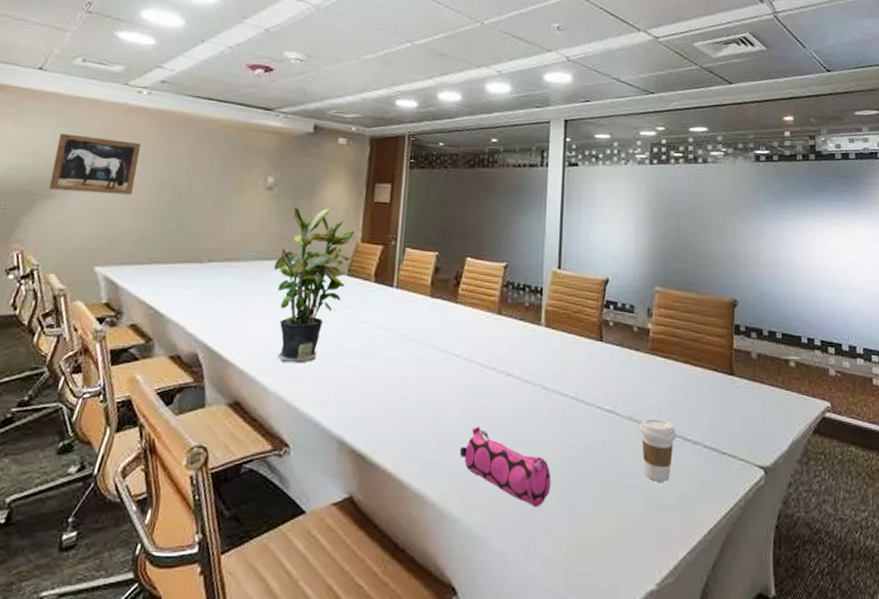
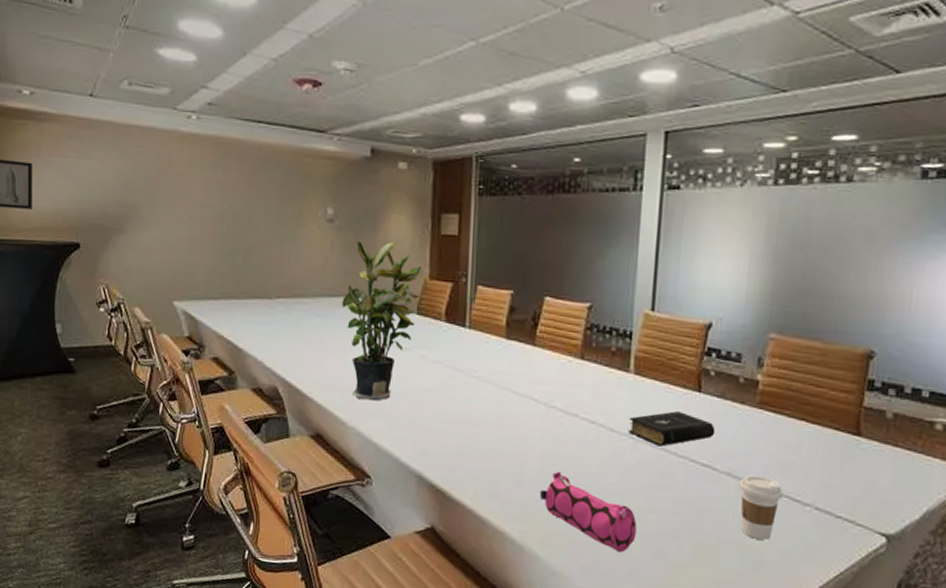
wall art: present [48,133,141,195] -> none [119,165,197,229]
book: none [540,359,617,395] -> present [627,410,716,447]

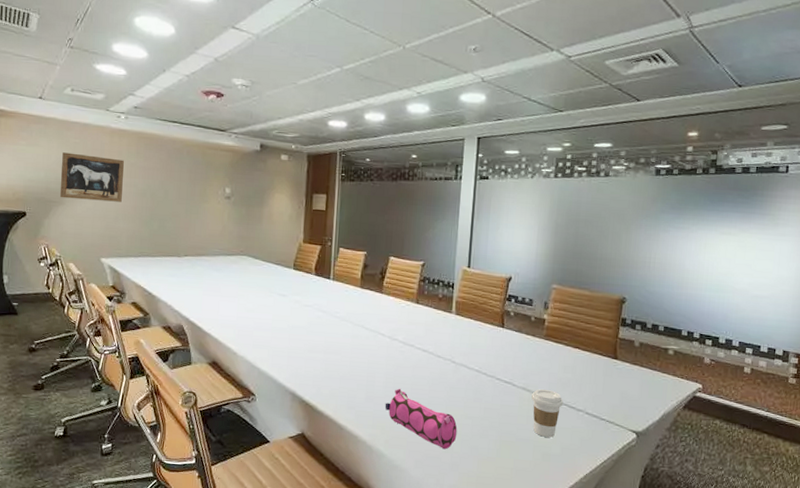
wall art: none [119,165,197,229] -> present [59,152,124,202]
potted plant: present [342,242,422,401] -> none [235,214,298,336]
book: present [627,410,716,447] -> none [450,341,515,369]

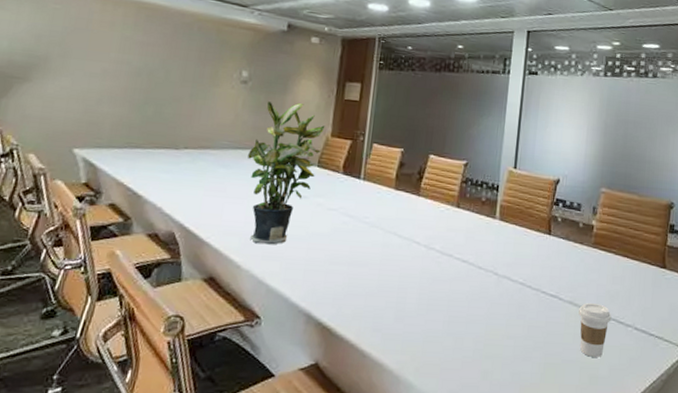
wall art: present [59,152,124,202] -> none [25,19,117,82]
potted plant: none [235,214,298,336] -> present [248,101,325,245]
pencil case: present [384,388,457,450] -> none [416,305,498,377]

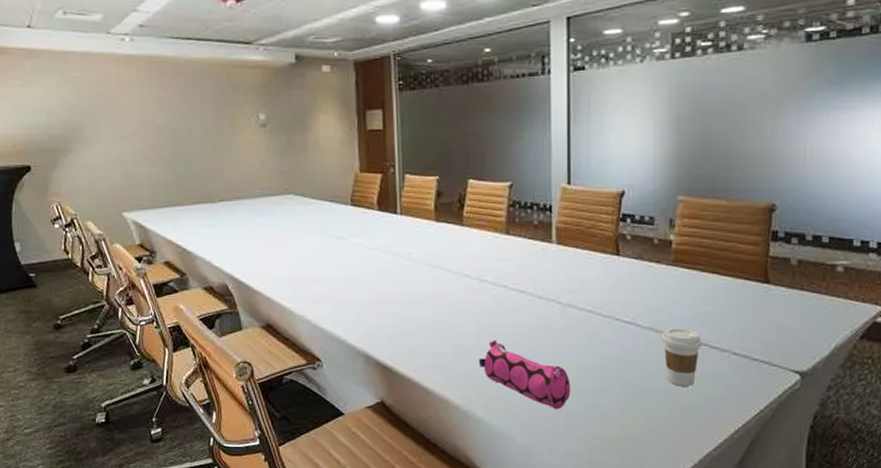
potted plant: present [248,101,325,245] -> none [280,141,352,289]
pencil case: none [416,305,498,377] -> present [478,339,571,410]

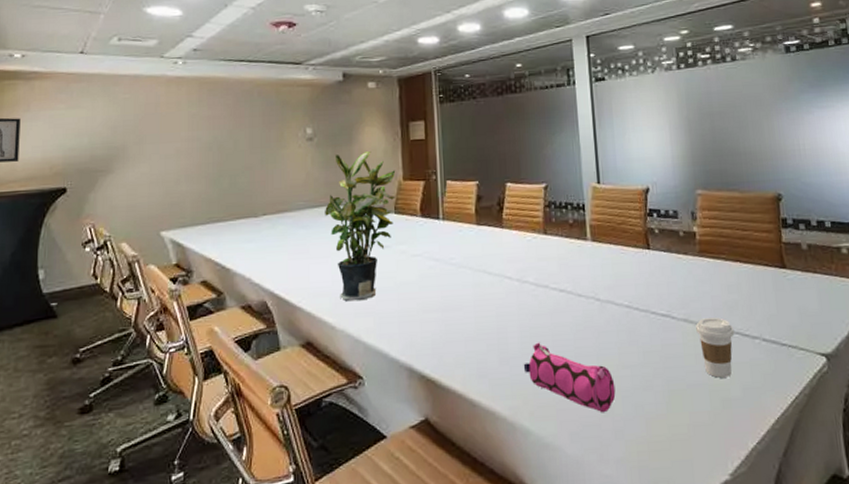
potted plant: none [280,141,352,289] -> present [325,151,396,302]

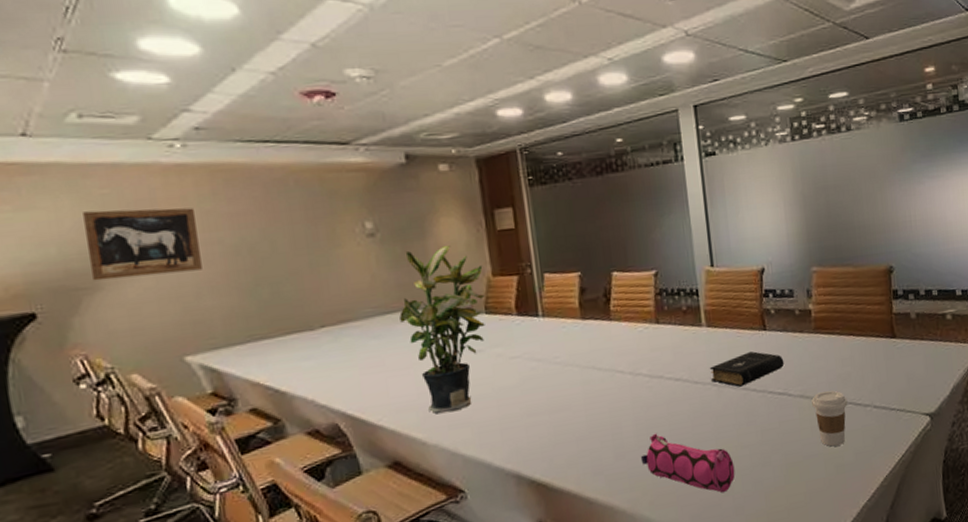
wall art: none [107,110,184,165] -> present [83,208,202,281]
book: none [592,268,668,304] -> present [709,351,785,387]

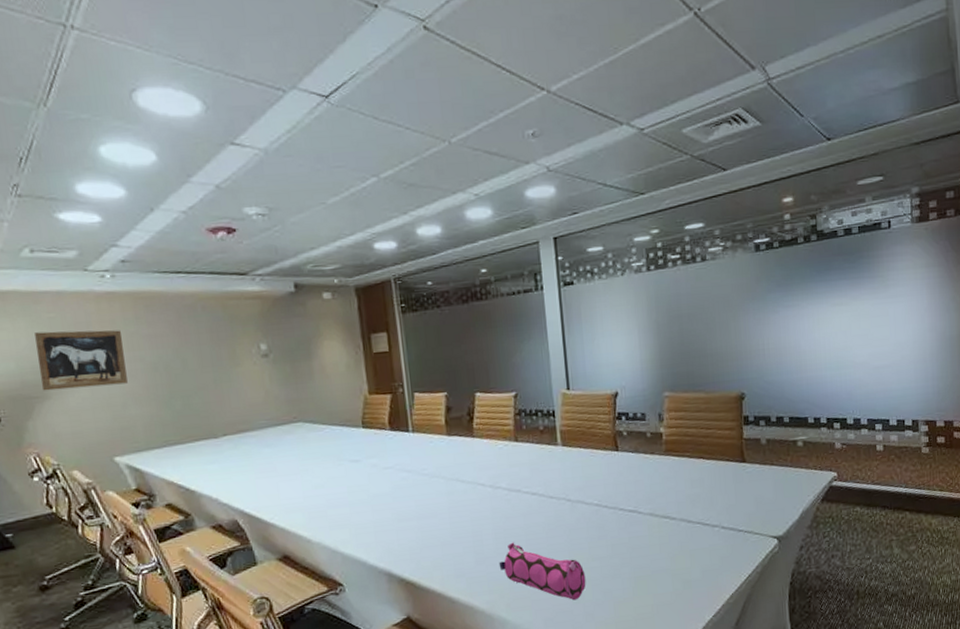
potted plant: present [399,246,485,414] -> none [289,366,362,516]
book: present [709,351,785,387] -> none [563,469,635,503]
coffee cup: present [811,390,848,447] -> none [661,510,696,563]

